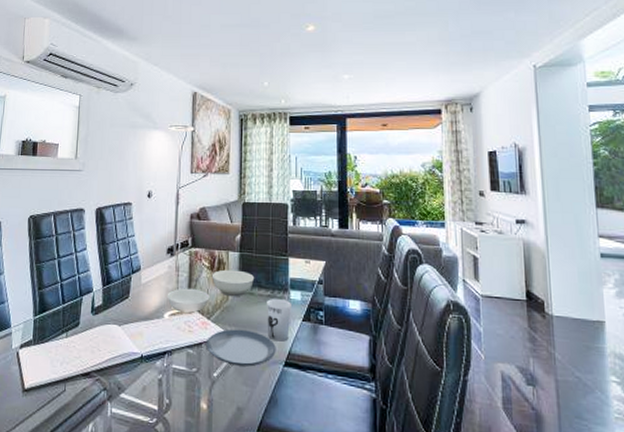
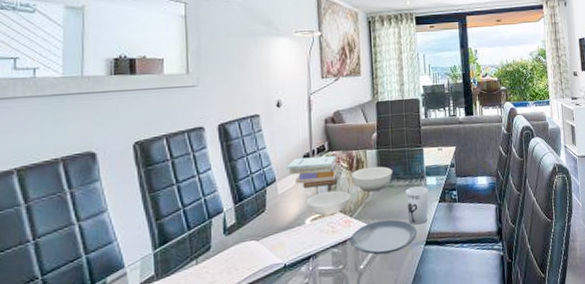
books: none [151,249,199,283] -> present [286,155,338,189]

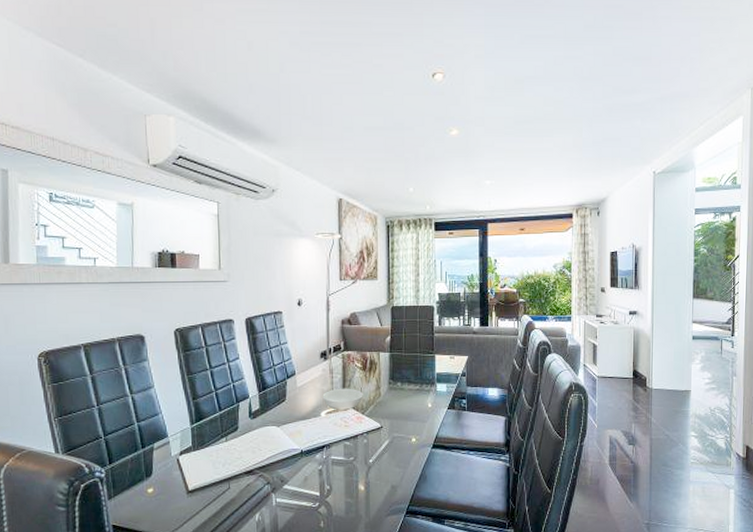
books: present [286,155,338,189] -> none [305,354,352,384]
plate: present [350,219,417,255] -> none [361,420,425,452]
bowl: present [351,166,393,192] -> none [364,369,405,393]
cup: present [406,186,429,225] -> none [416,391,438,428]

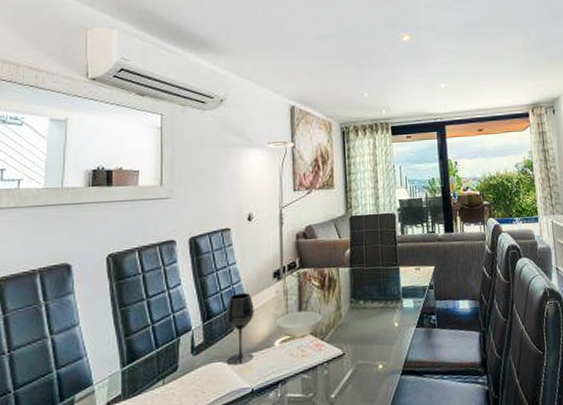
wineglass: none [278,369,303,430] -> present [225,293,254,366]

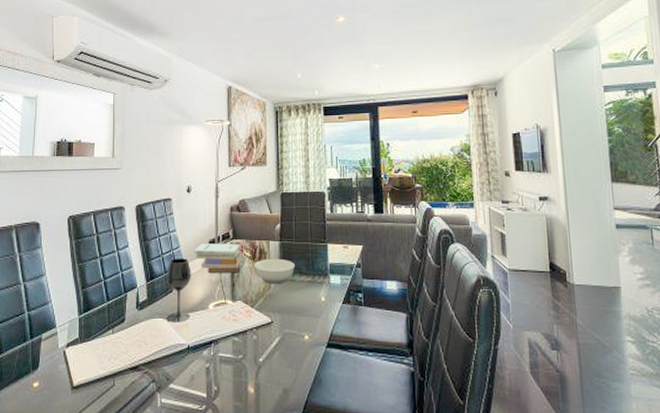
books: none [256,272,309,308] -> present [194,243,241,274]
bowl: present [276,310,322,339] -> none [210,278,253,304]
bowl: none [322,285,367,314] -> present [253,258,296,285]

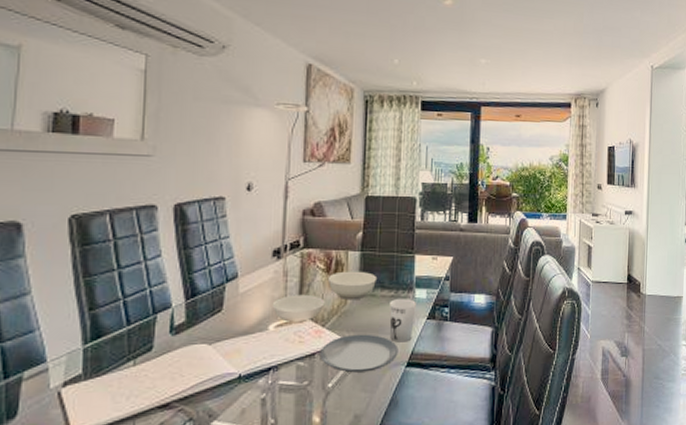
wineglass: present [166,258,191,322] -> none [211,271,248,348]
books: present [194,243,241,274] -> none [252,252,313,289]
bowl: none [210,278,253,304] -> present [272,294,325,323]
plate: none [251,315,319,350] -> present [320,334,399,373]
cup: none [308,283,332,324] -> present [389,298,416,343]

